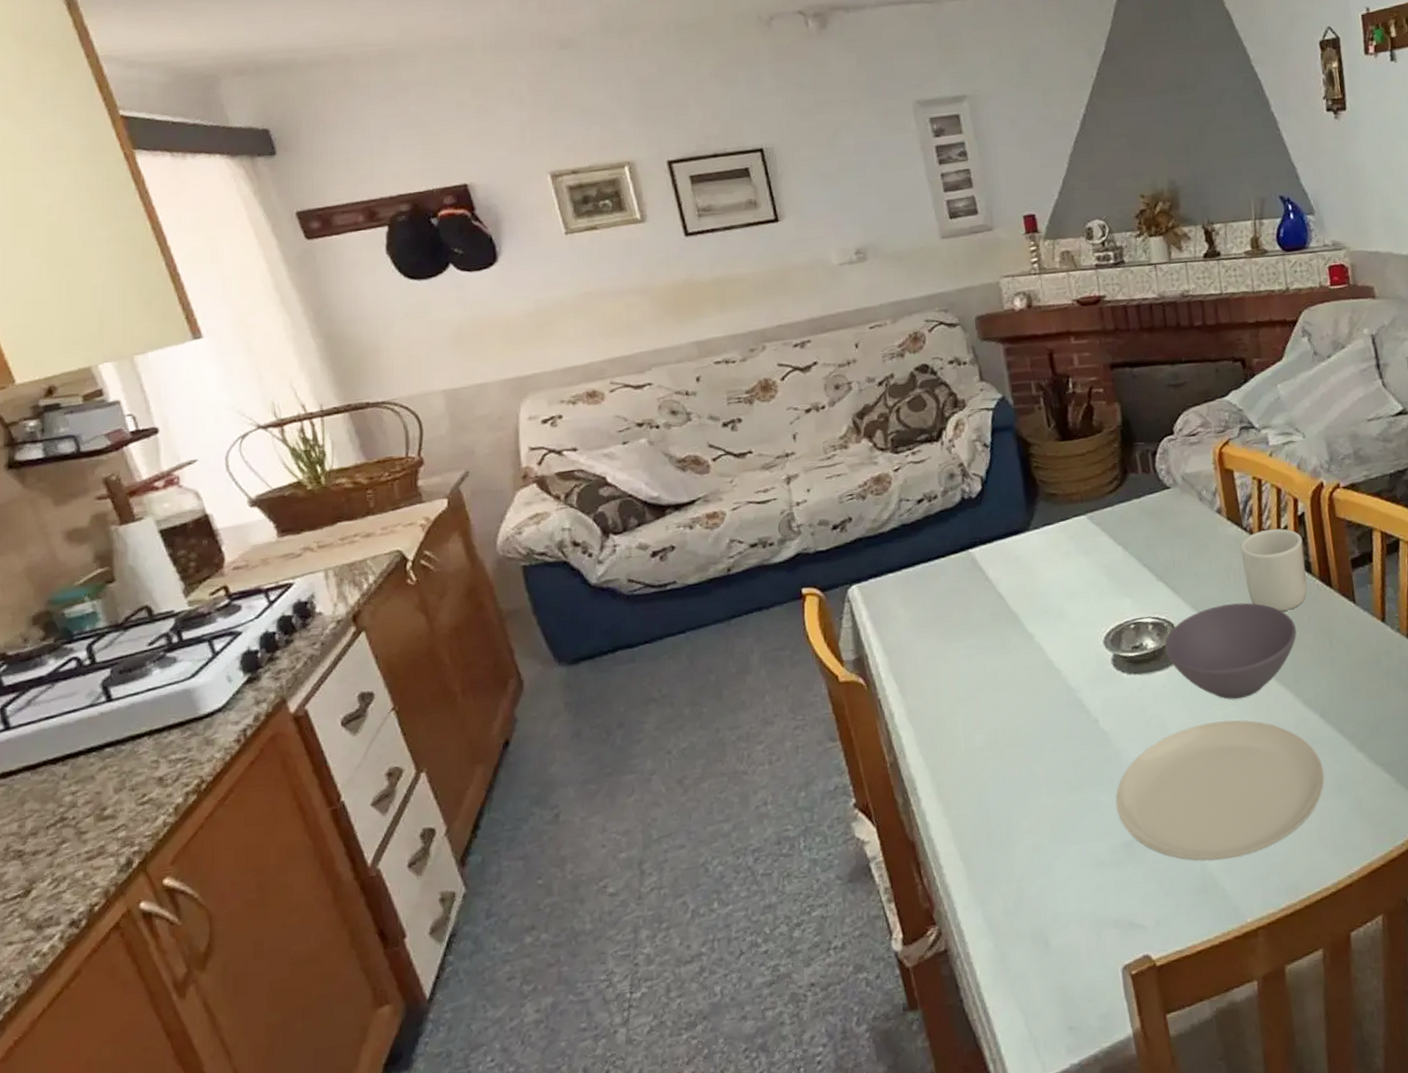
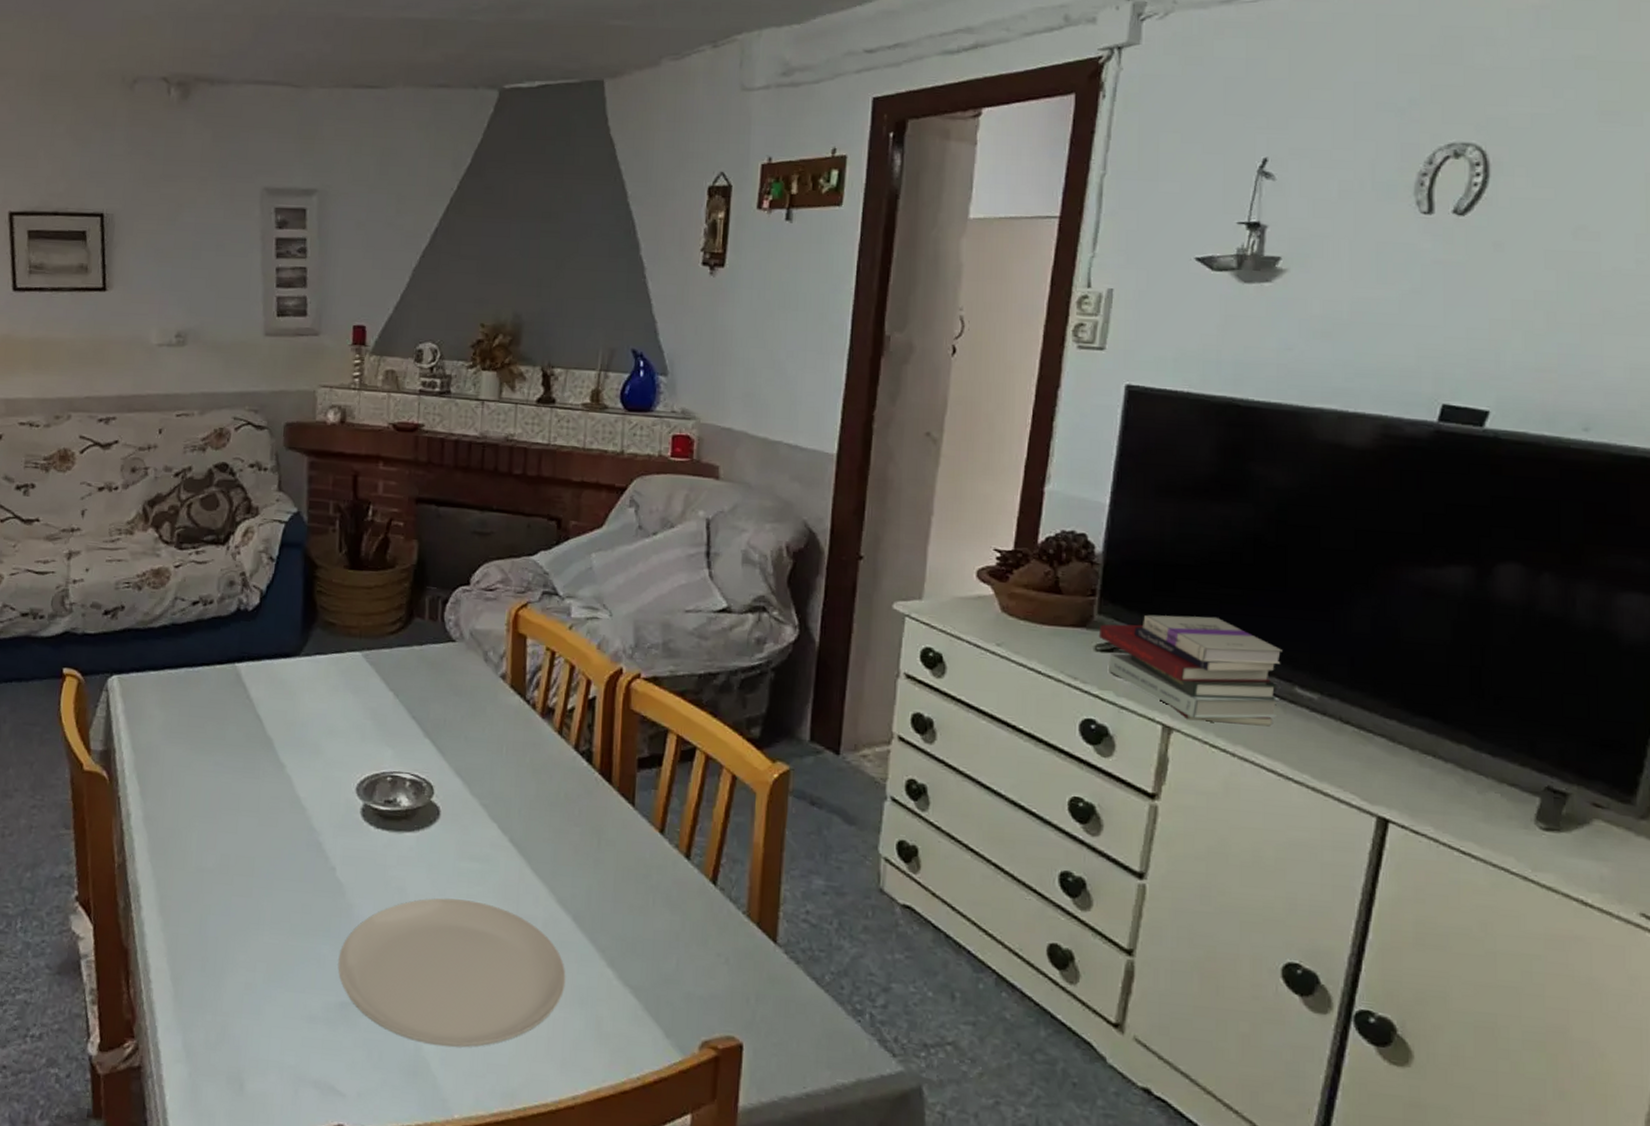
bowl: present [1164,602,1297,699] -> none [418,777,564,881]
mug: present [1240,528,1307,611] -> none [518,706,589,798]

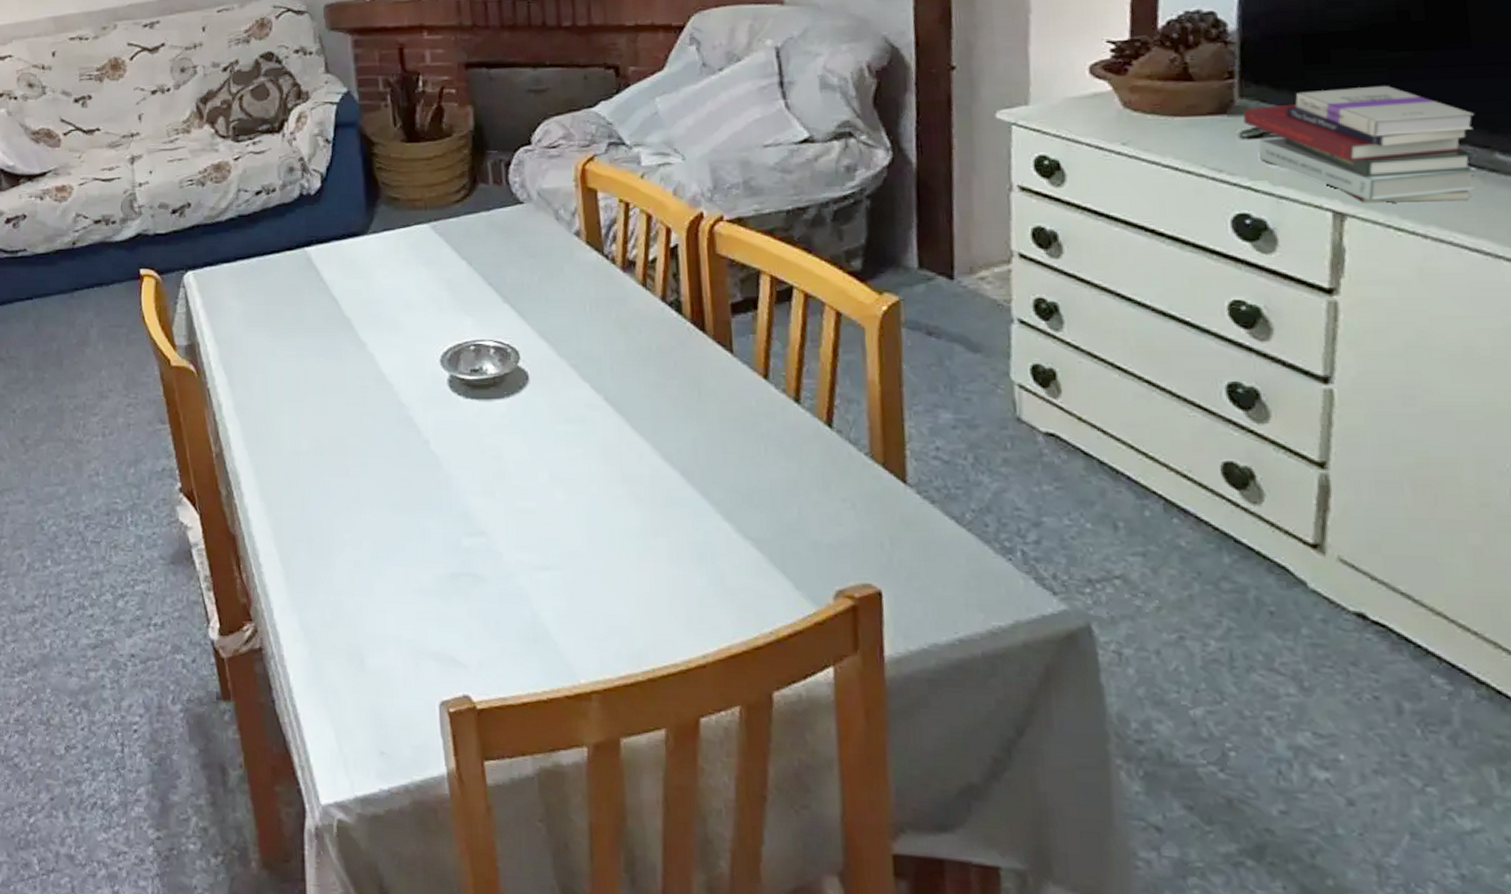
plate: present [338,898,566,1048] -> none [443,463,682,612]

